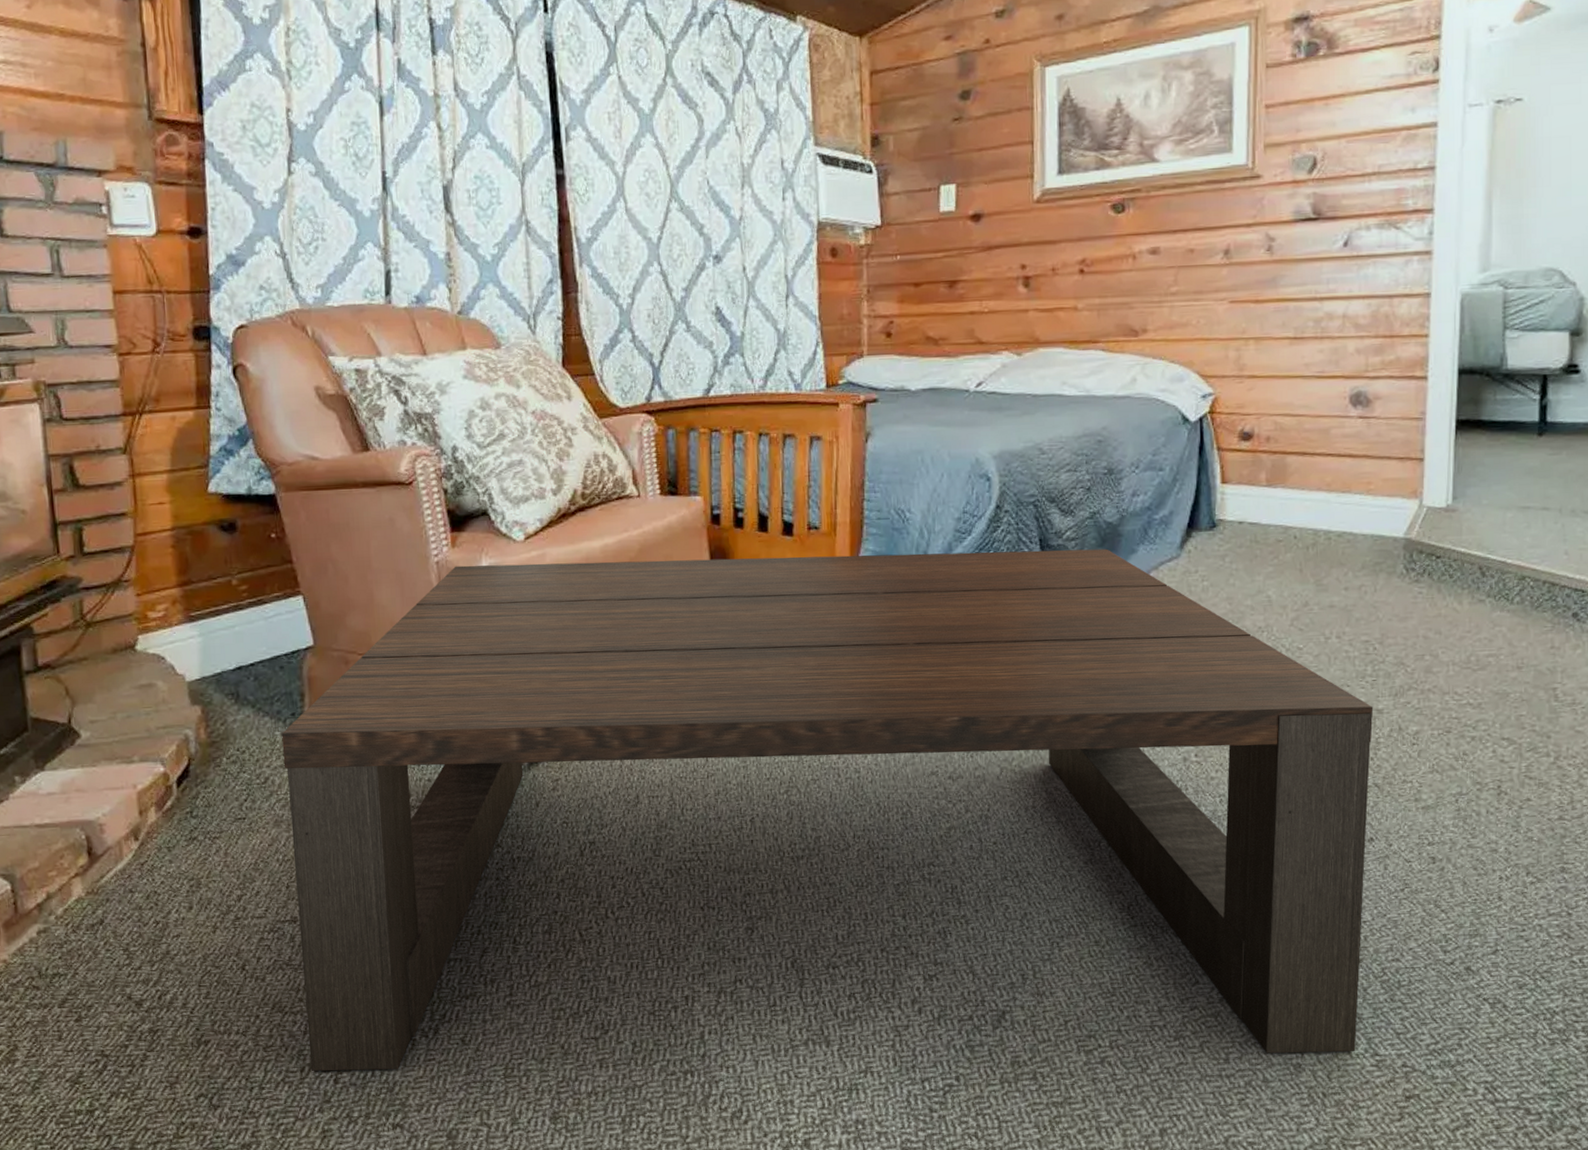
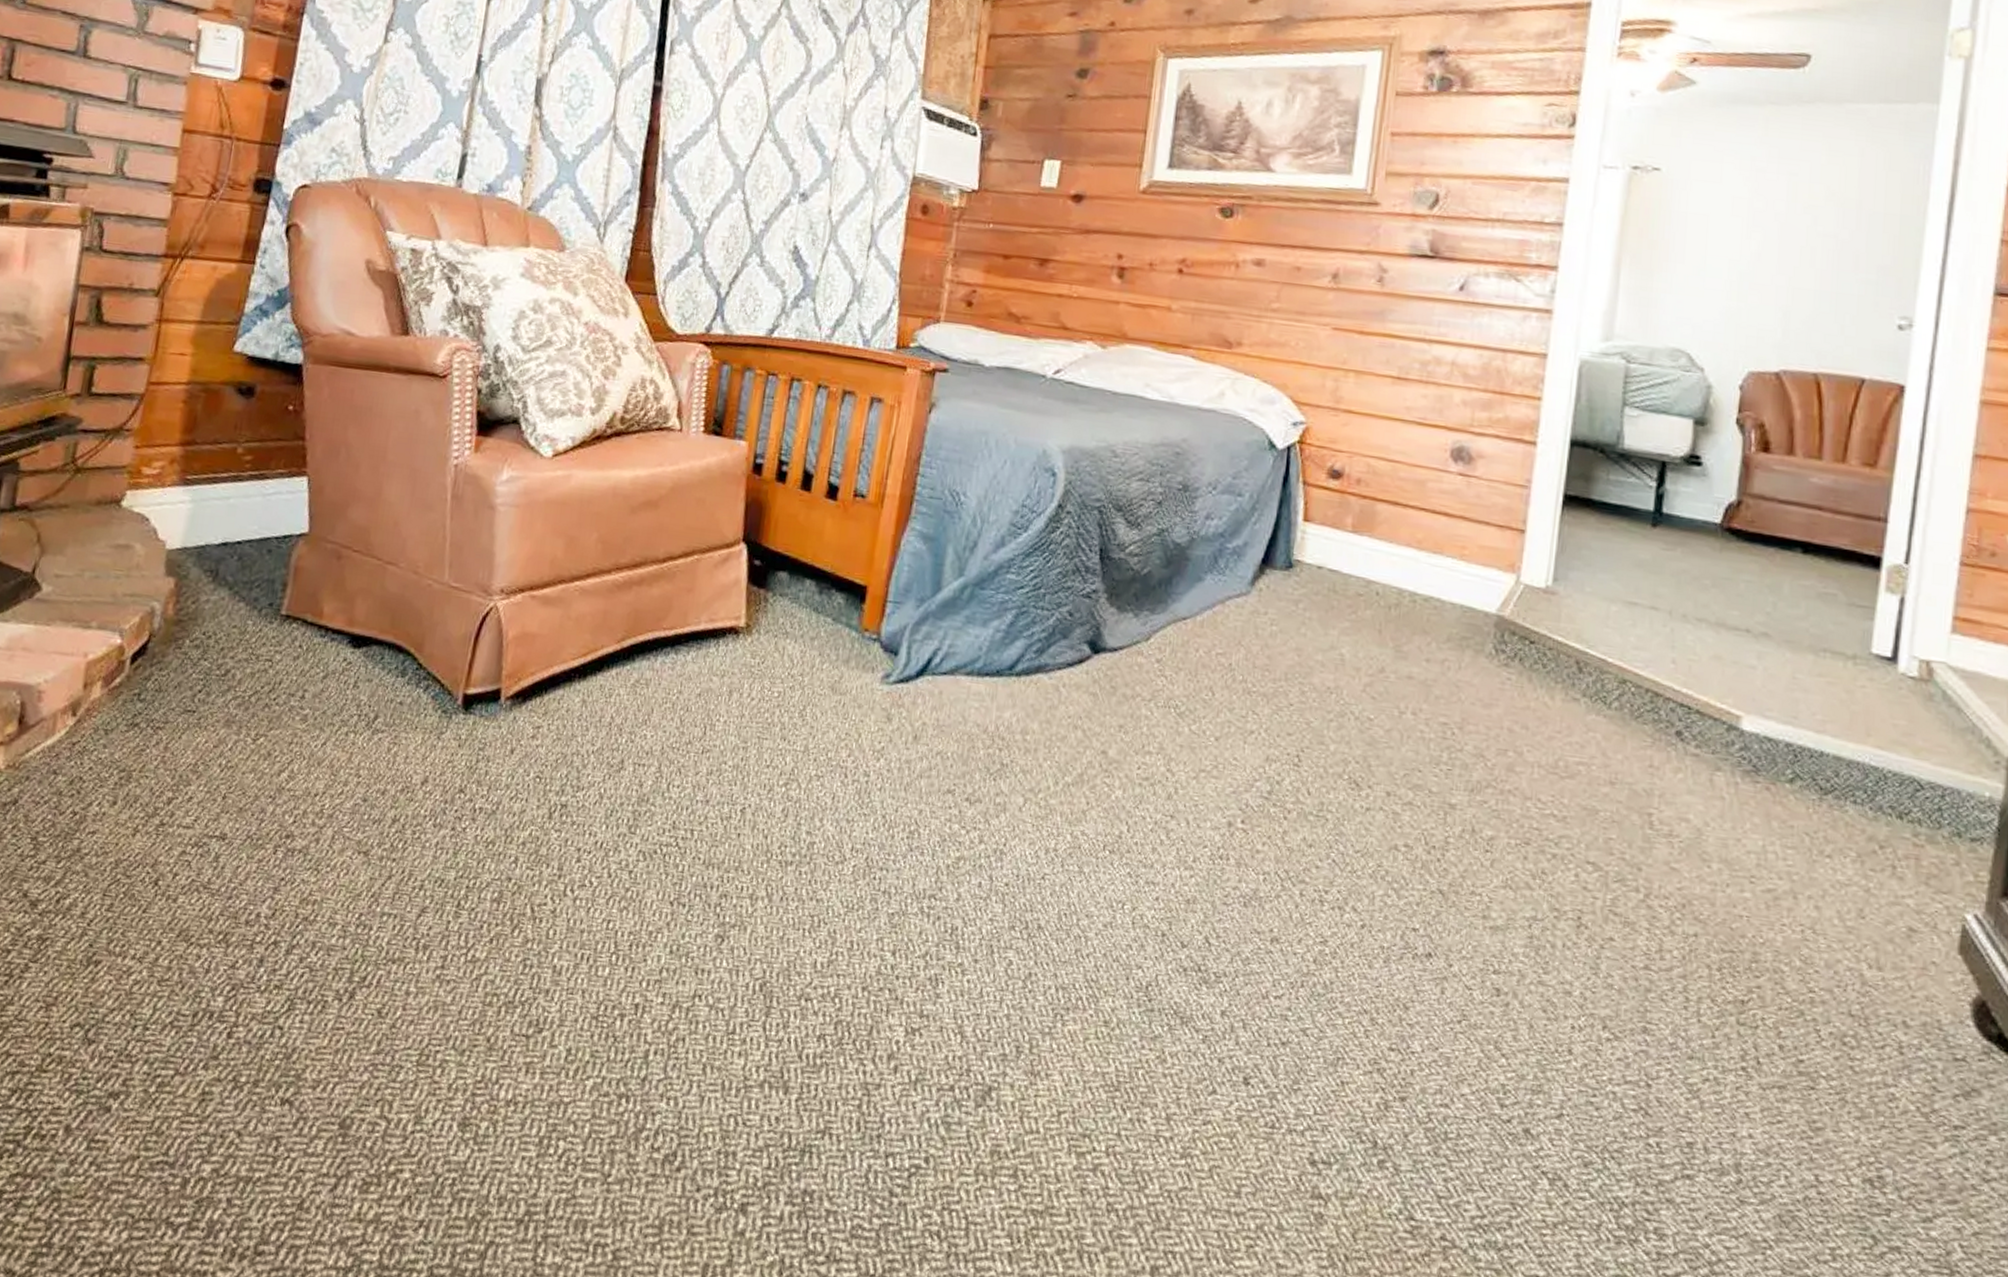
coffee table: present [281,548,1374,1072] -> none [205,472,1446,1211]

